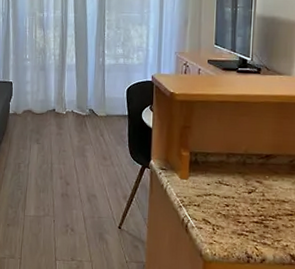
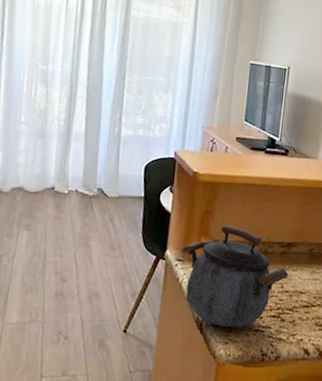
kettle: none [164,138,269,231] -> present [182,224,289,328]

